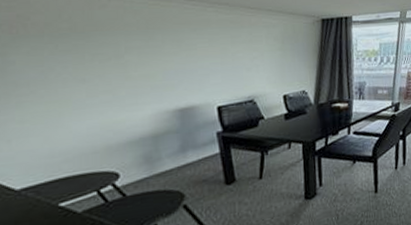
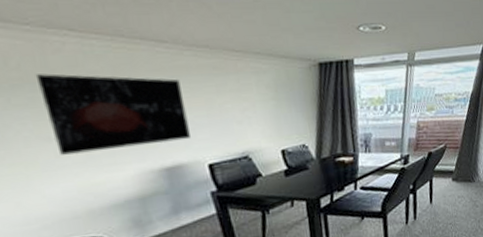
wall art: none [82,25,204,95] -> present [35,74,190,155]

